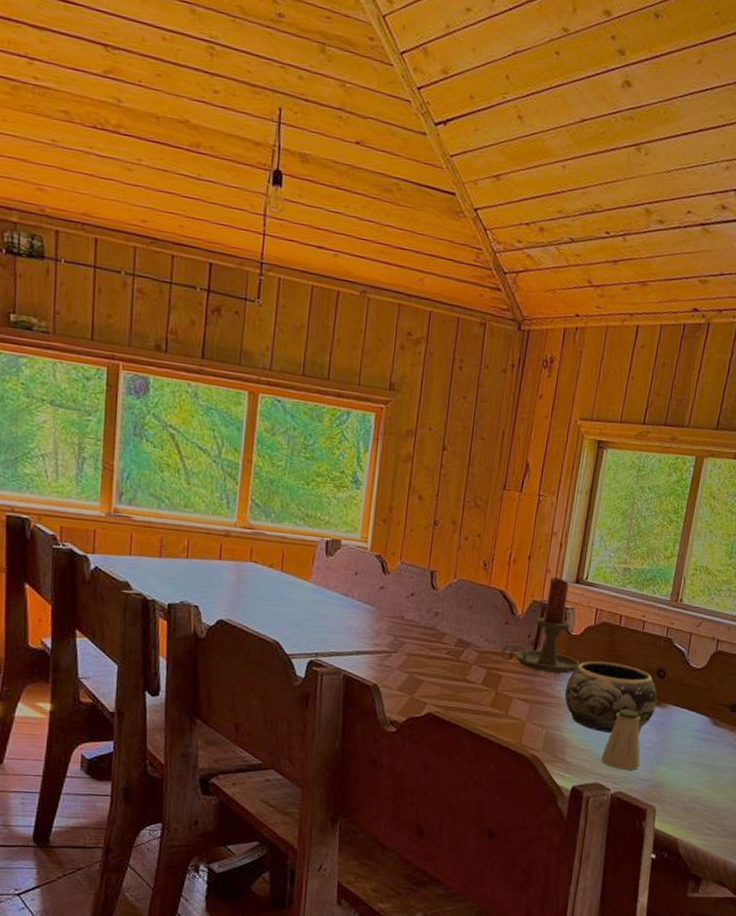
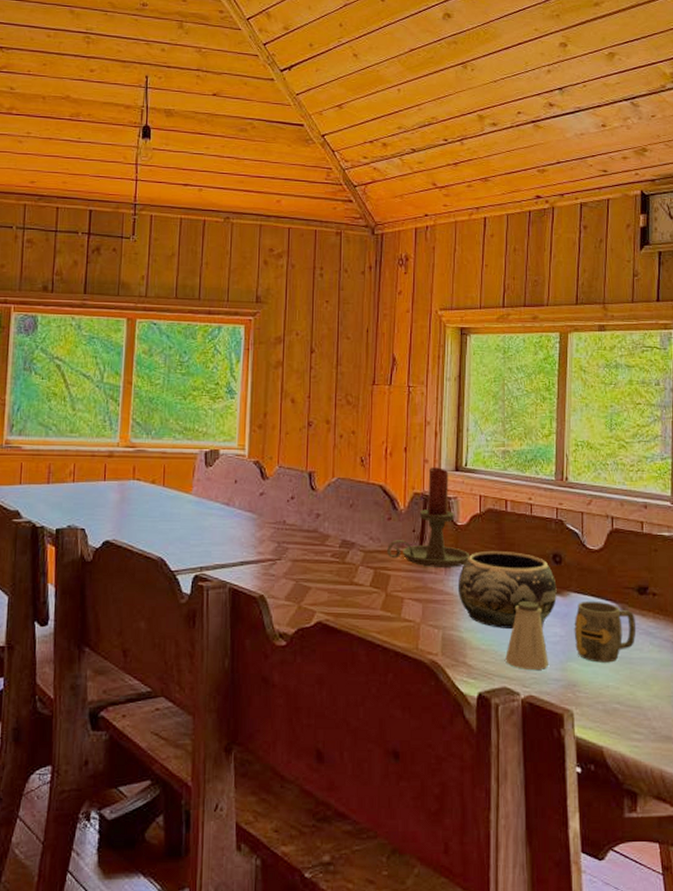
mug: none [666,713,724,769] -> present [574,600,637,663]

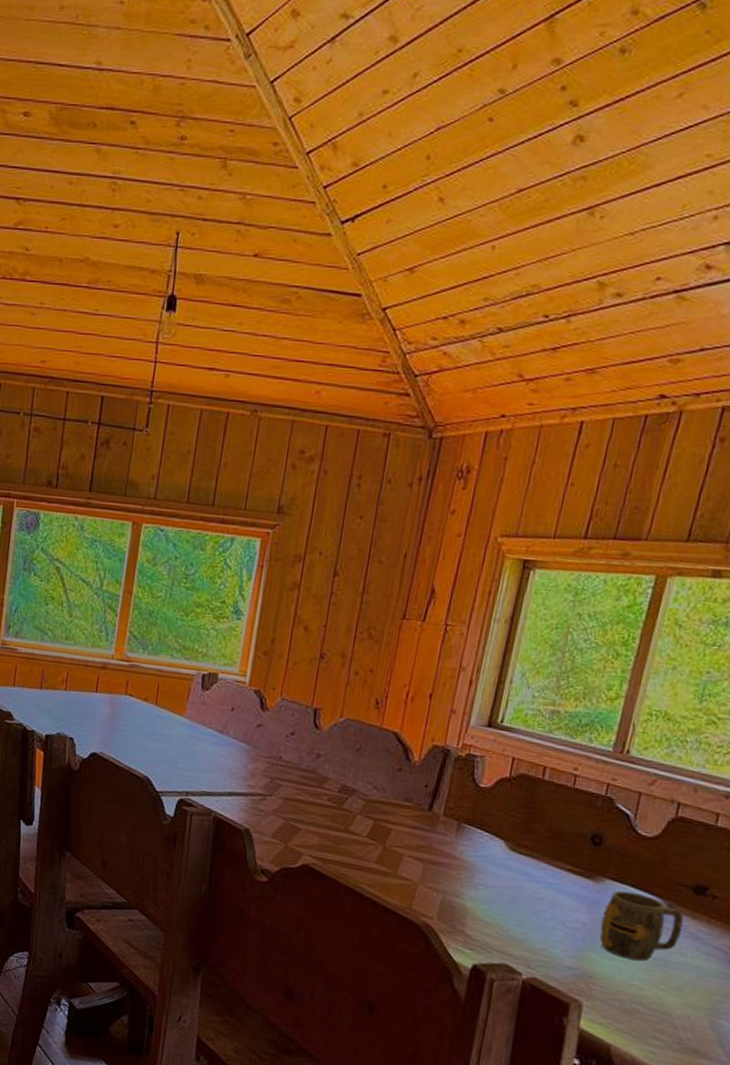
candle holder: present [387,467,470,567] -> none [391,719,489,832]
decorative bowl: present [457,551,557,629] -> none [467,819,590,908]
saltshaker: present [505,601,548,670] -> none [511,879,567,954]

